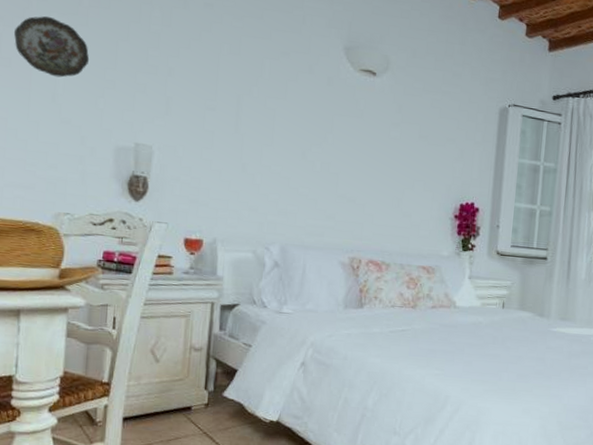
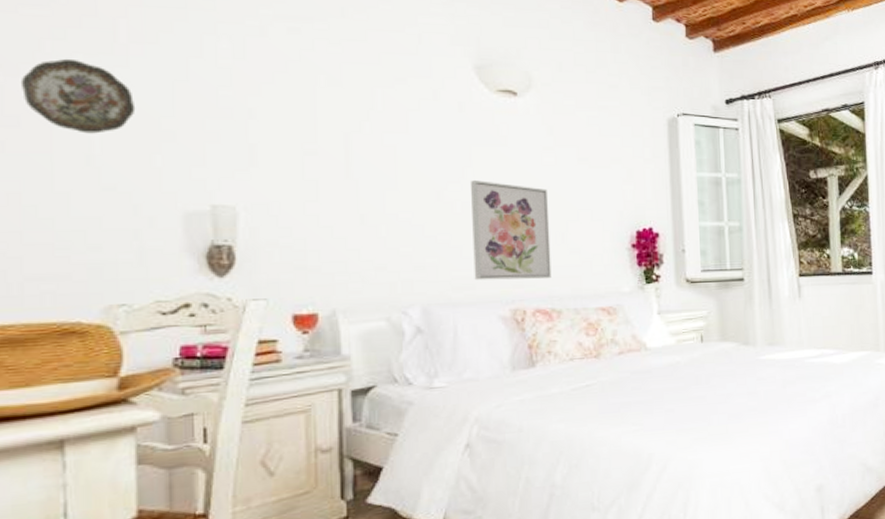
wall art: none [324,145,391,235] -> present [469,180,552,280]

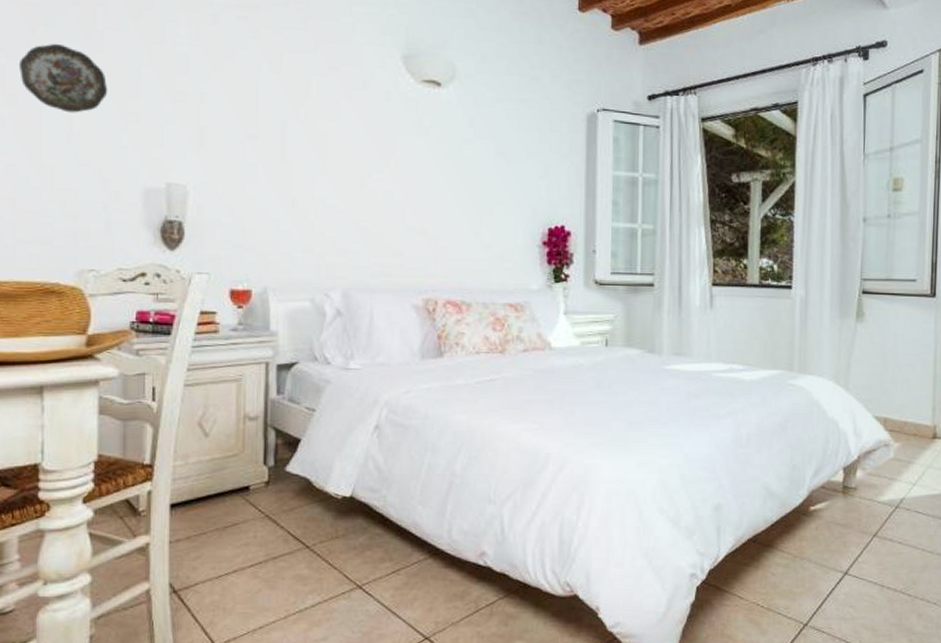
wall art: present [469,180,552,280] -> none [391,170,465,270]

